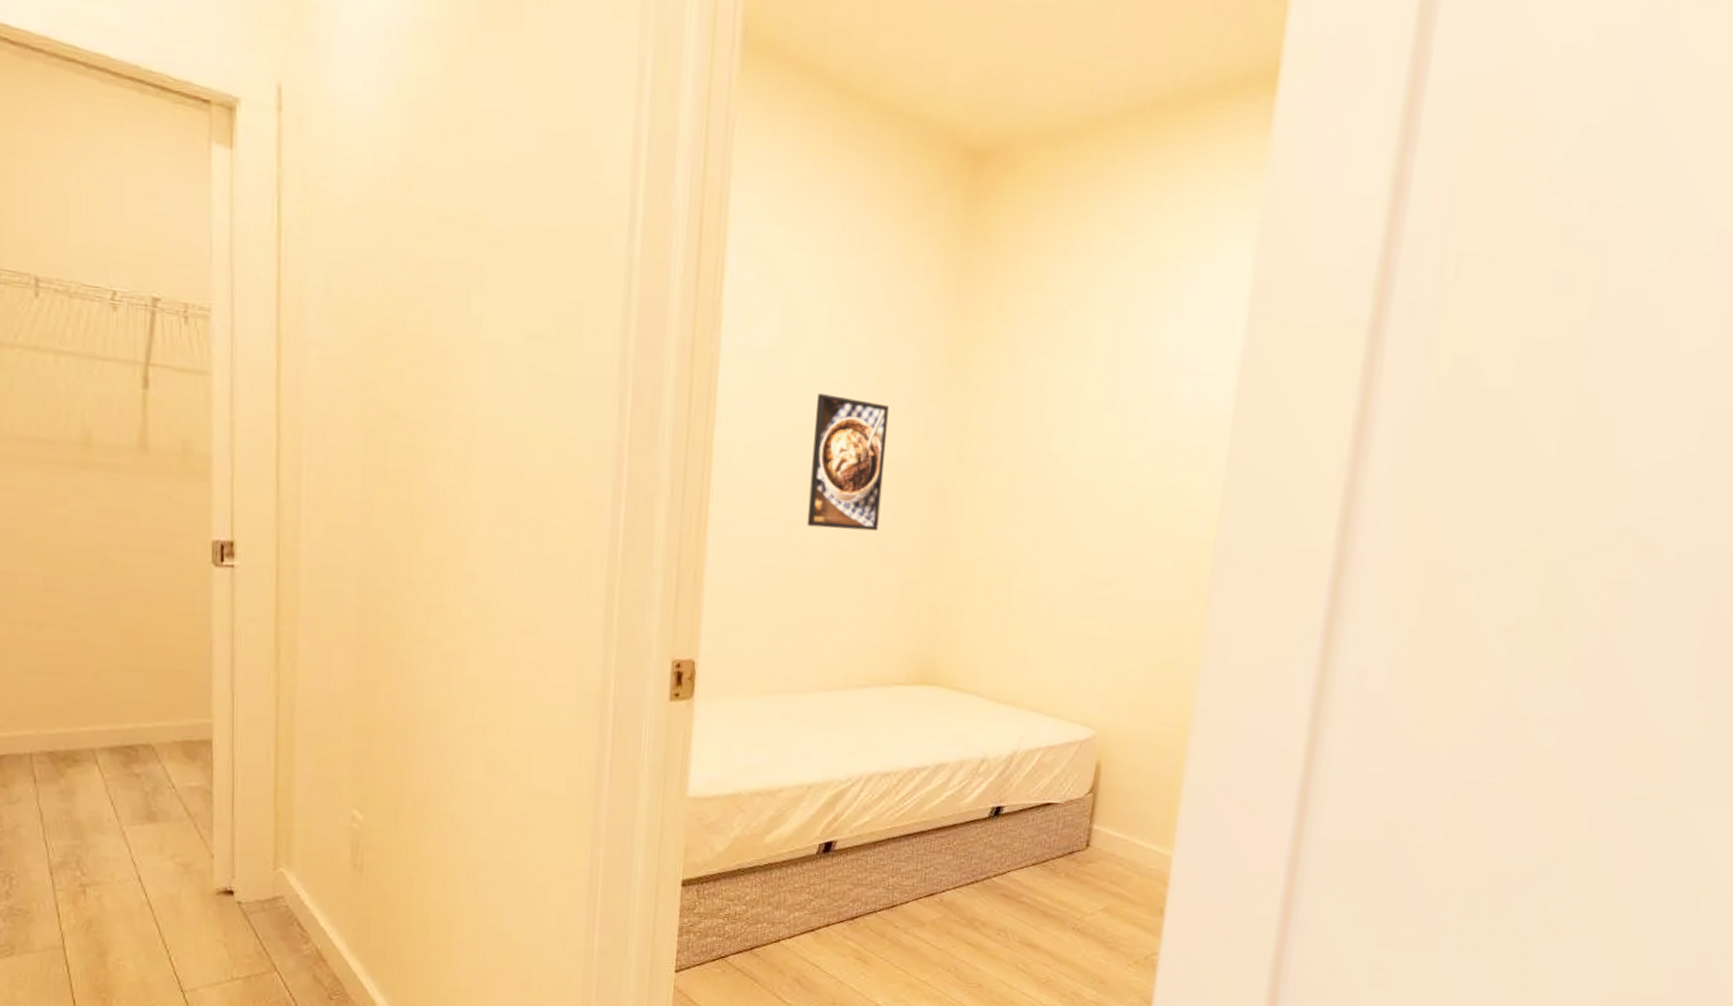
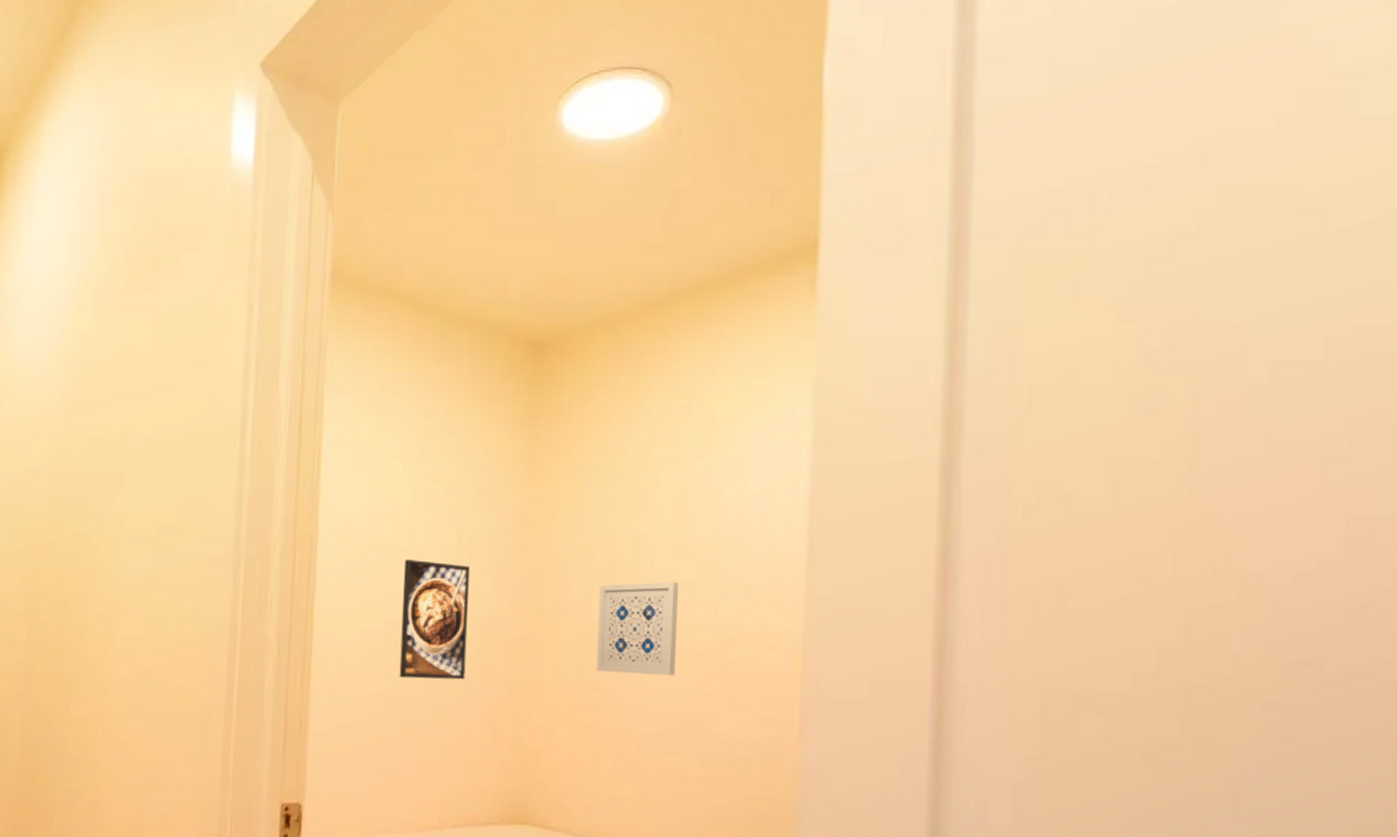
wall art: none [1015,434,1105,536] -> present [596,582,679,676]

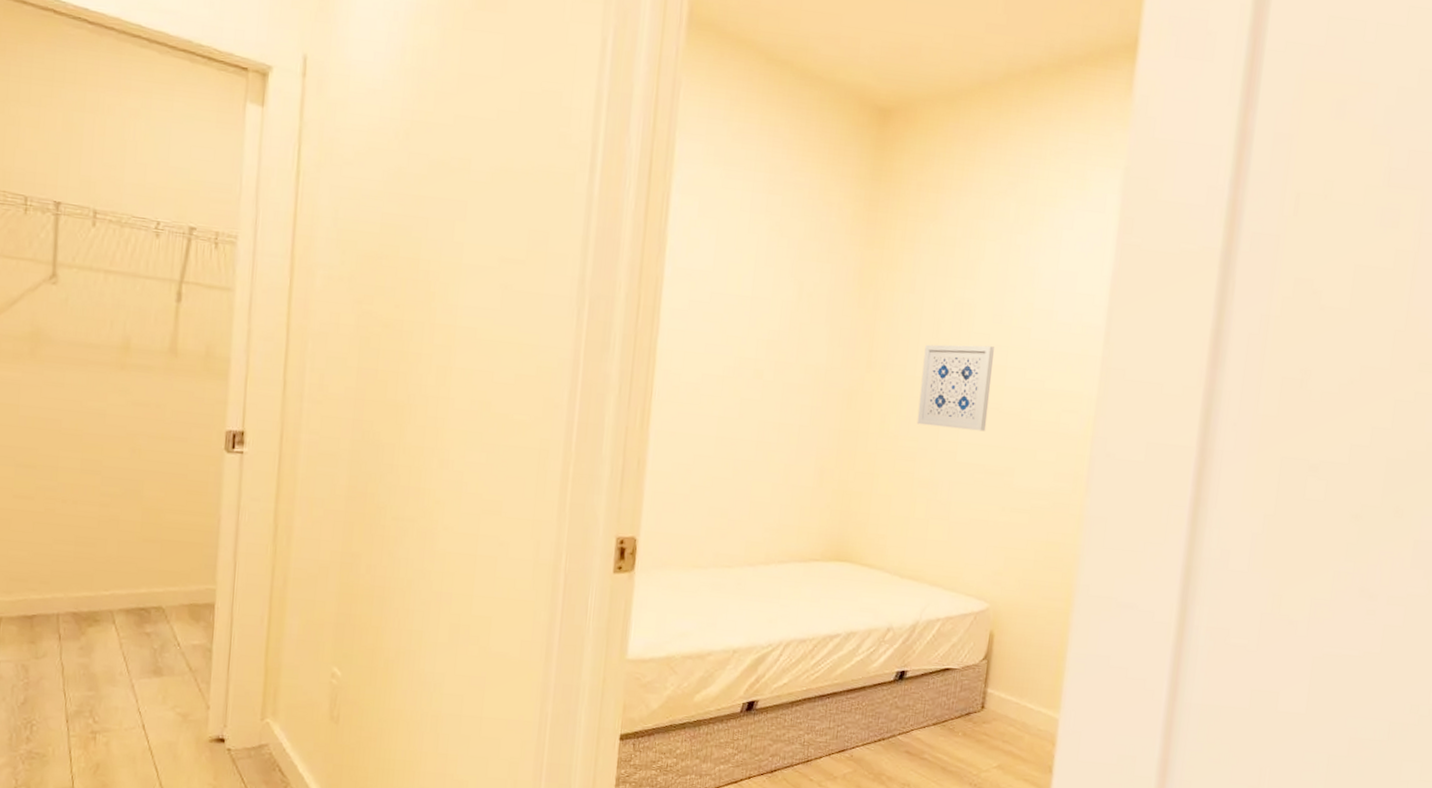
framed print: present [399,559,470,680] -> none [736,309,808,427]

